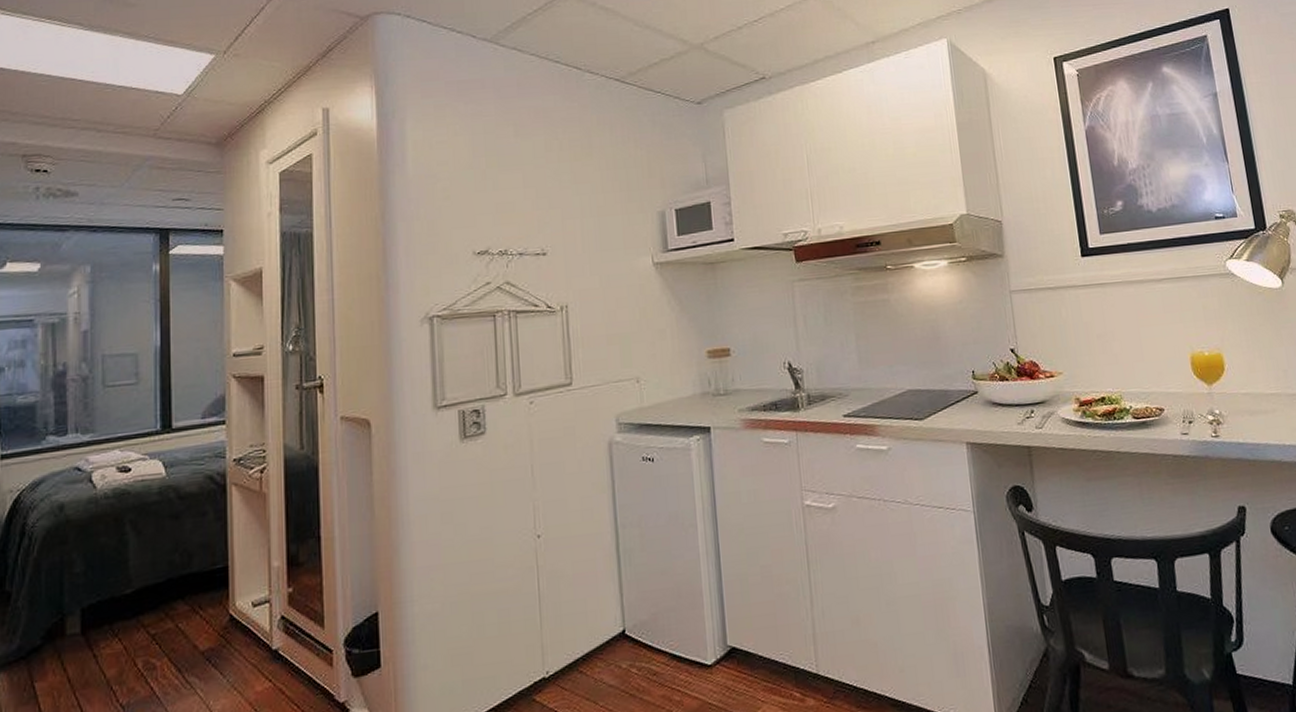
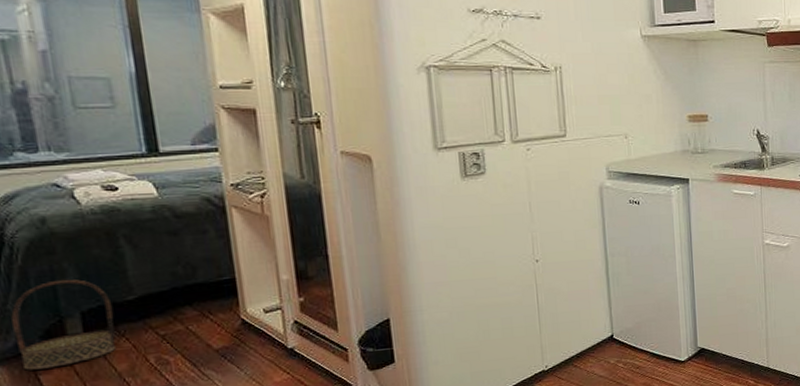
basket: none [19,571,111,677] -> present [11,279,115,371]

